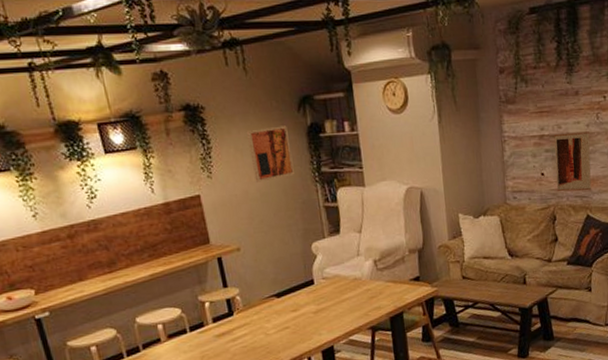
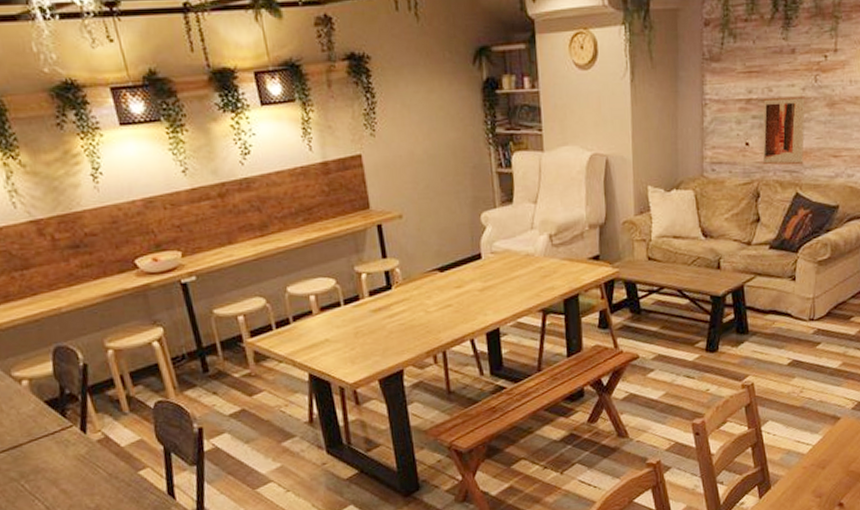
wall art: present [246,125,296,182] -> none [414,80,467,143]

